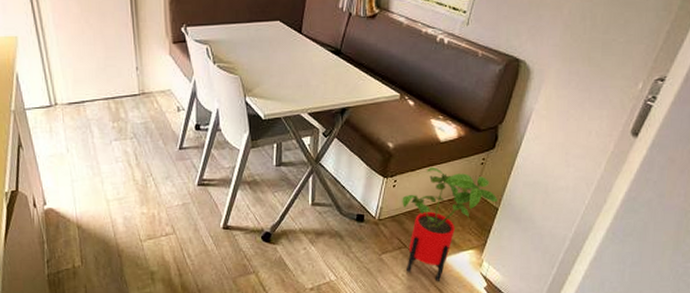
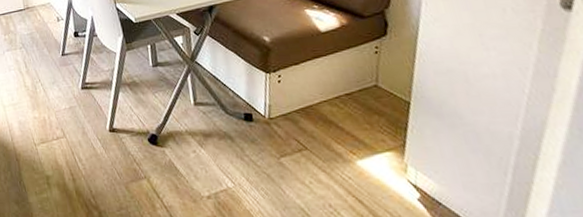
house plant: present [402,167,498,282] -> none [291,59,407,191]

